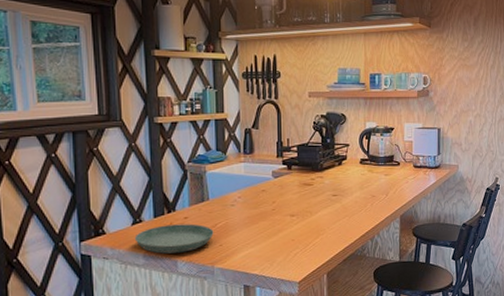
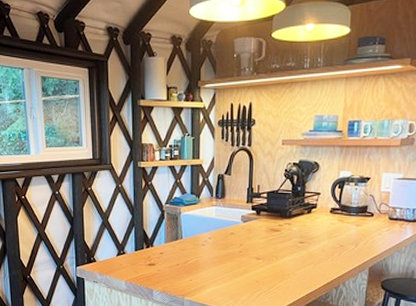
saucer: present [134,224,214,254] -> none [118,258,185,283]

